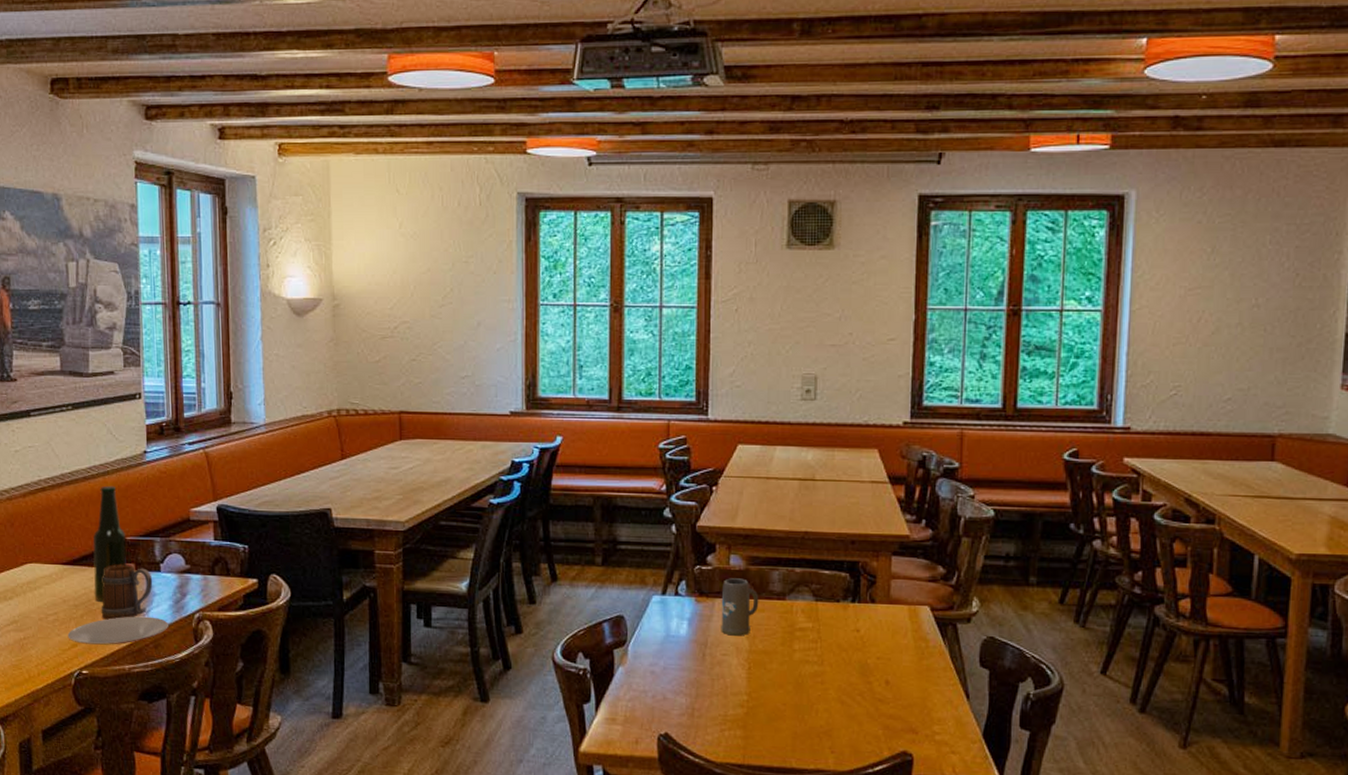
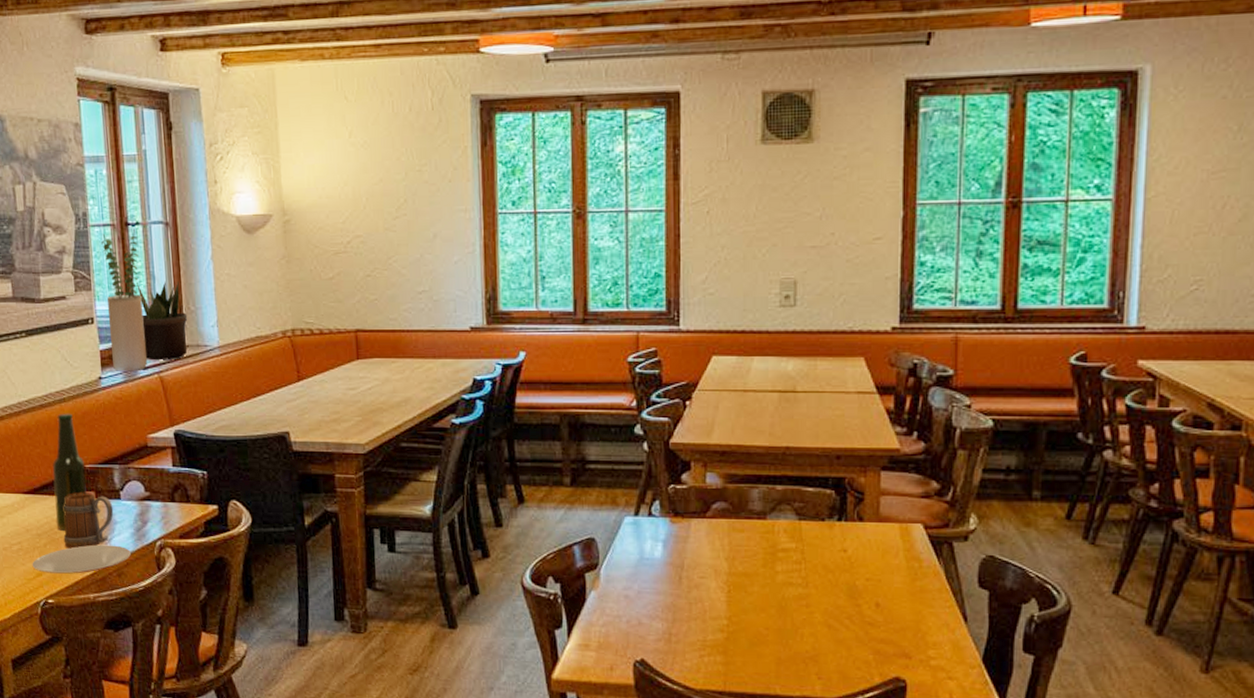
vase: none [151,307,193,447] -> present [100,228,147,372]
planter: none [184,359,235,437] -> present [135,280,188,361]
beer mug: present [721,578,759,636] -> none [697,497,738,558]

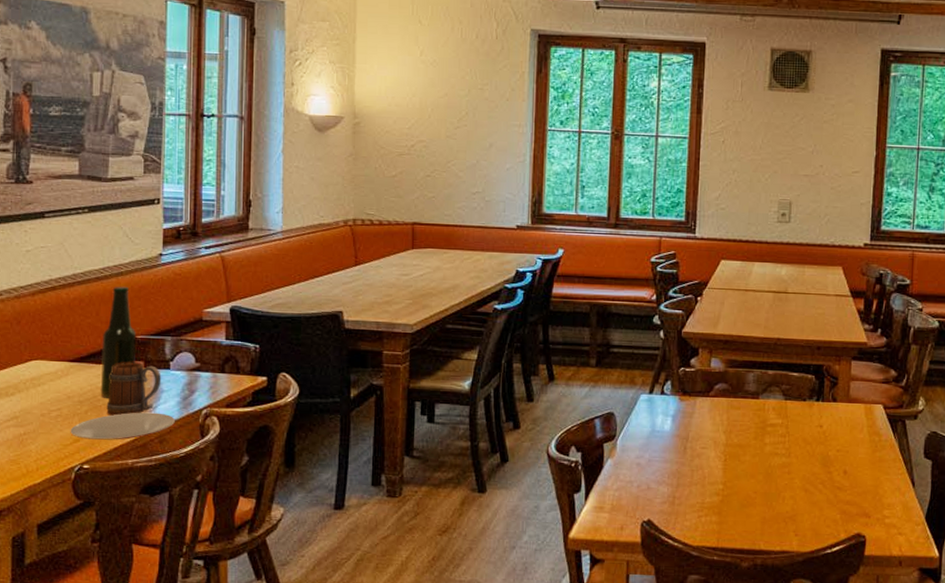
vase: present [100,228,147,372] -> none [174,119,212,250]
planter: present [135,280,188,361] -> none [205,167,254,242]

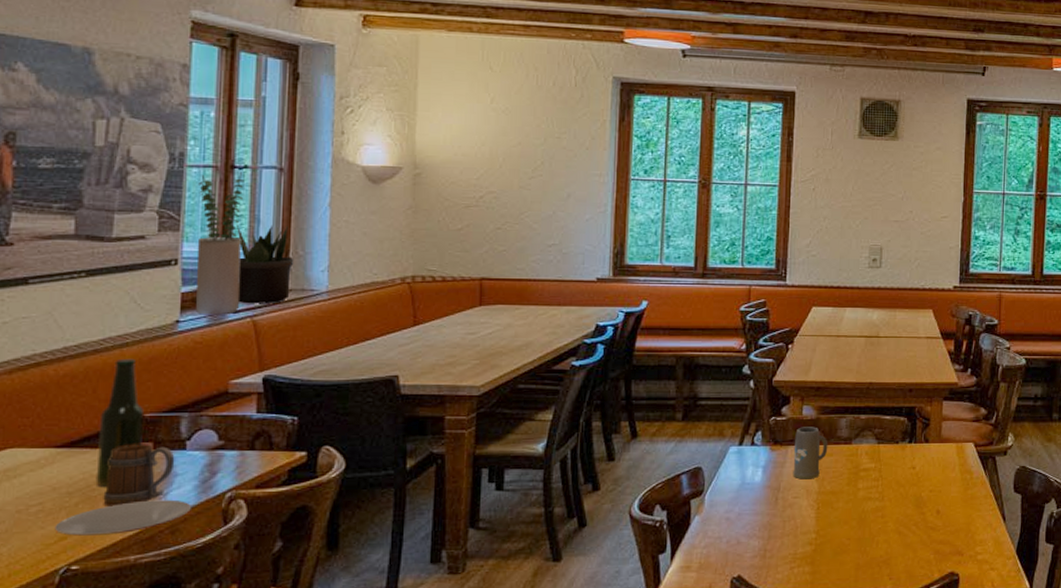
vase: none [174,119,212,250] -> present [196,171,245,315]
planter: none [205,167,254,242] -> present [235,224,294,304]
beer mug: none [701,379,736,431] -> present [793,427,828,480]

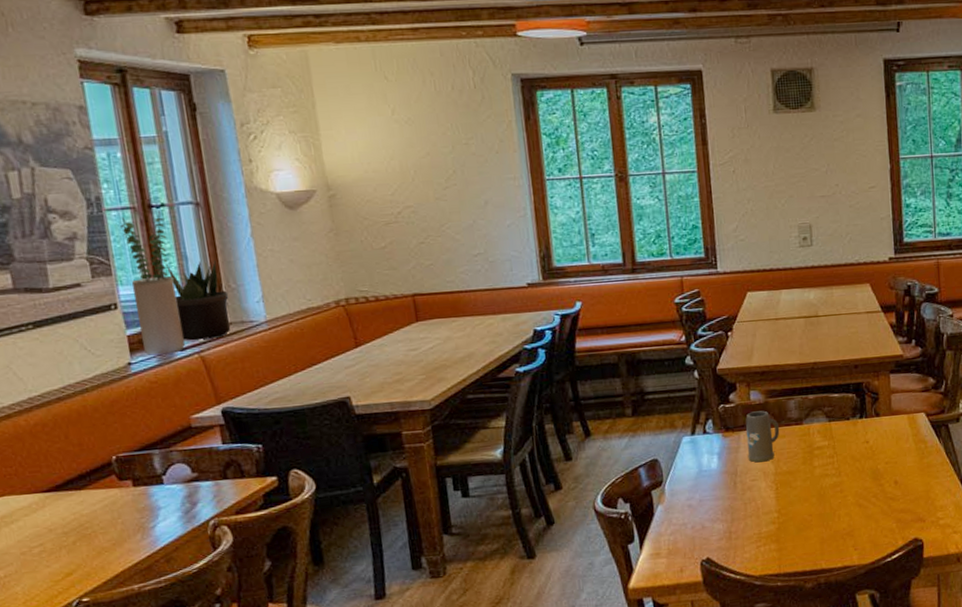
plate: present [54,499,191,537] -> none [59,531,180,573]
beer bottle: present [95,358,145,487] -> none [77,403,122,525]
beer mug: present [103,444,175,507] -> none [95,482,157,542]

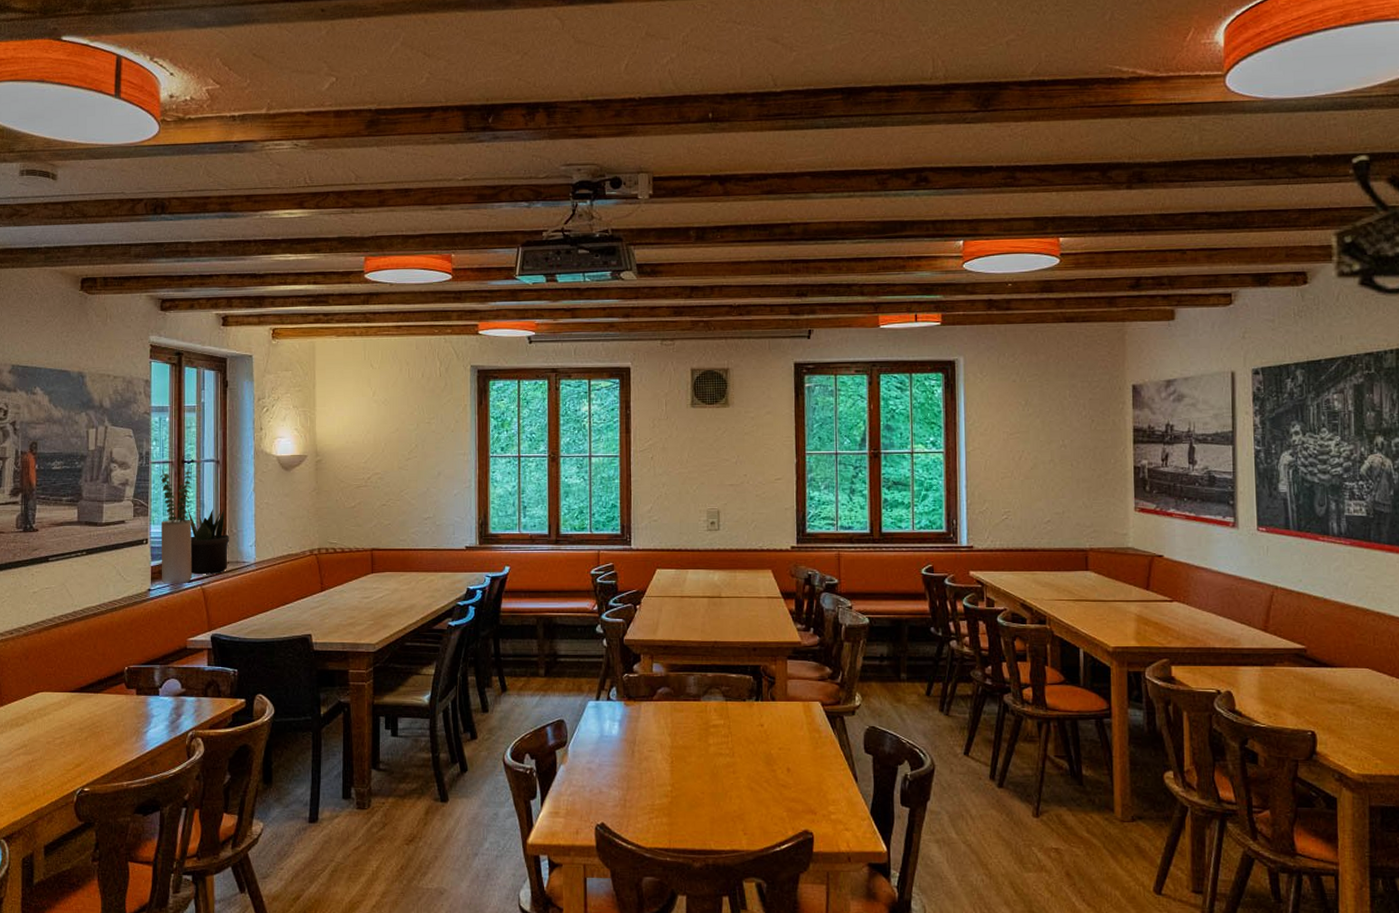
beer mug: present [745,410,780,463] -> none [646,683,679,734]

